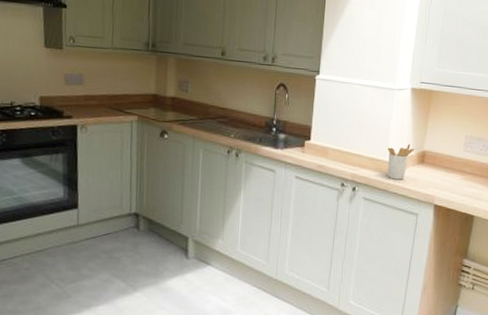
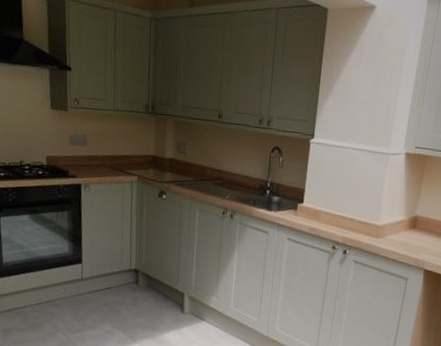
utensil holder: present [387,144,415,180] -> none [378,208,407,244]

